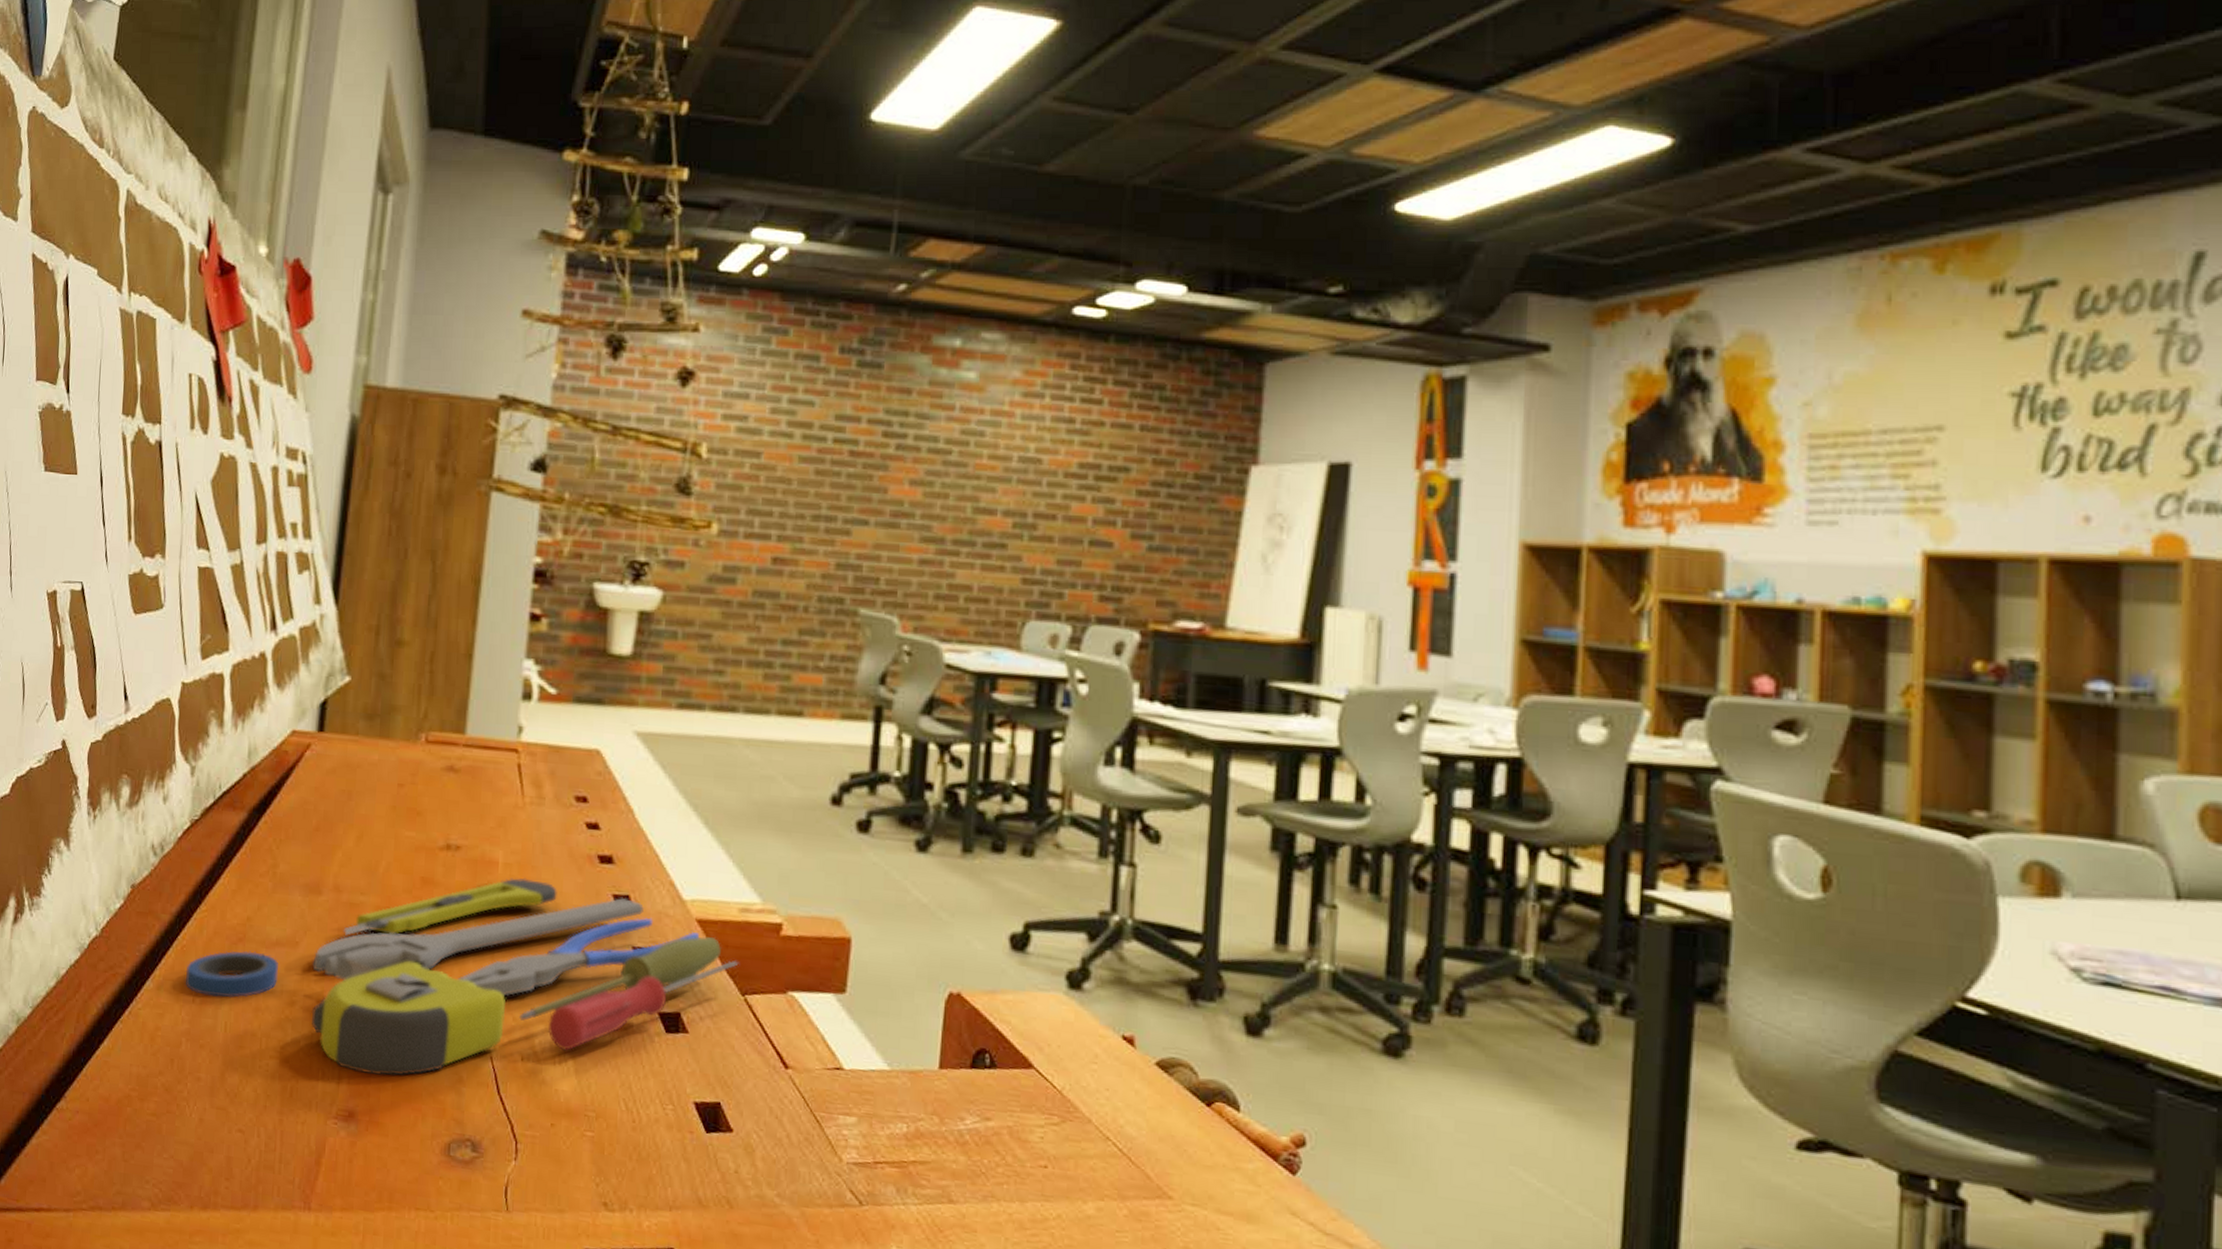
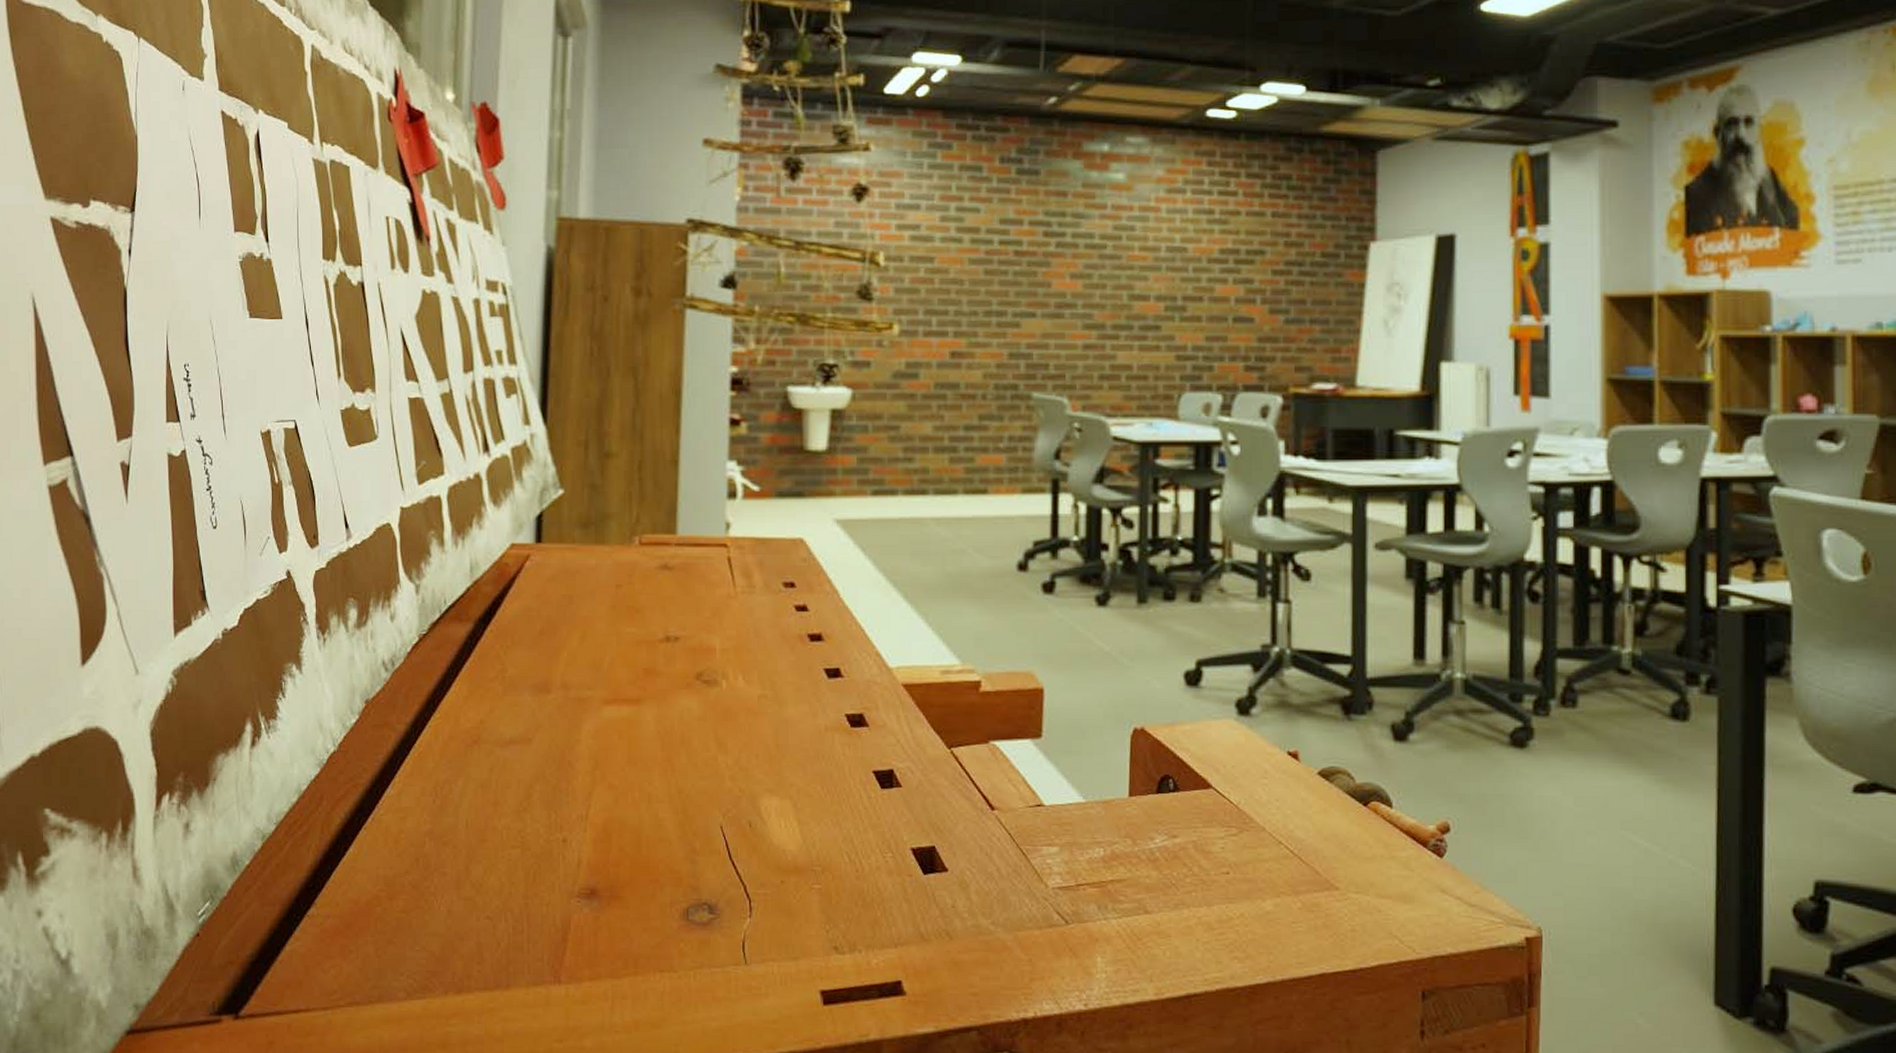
tool set: present [185,877,739,1076] -> none [424,660,944,854]

